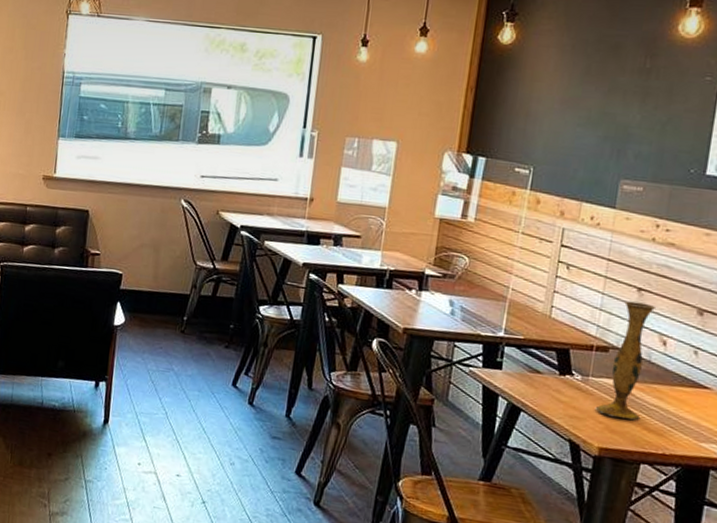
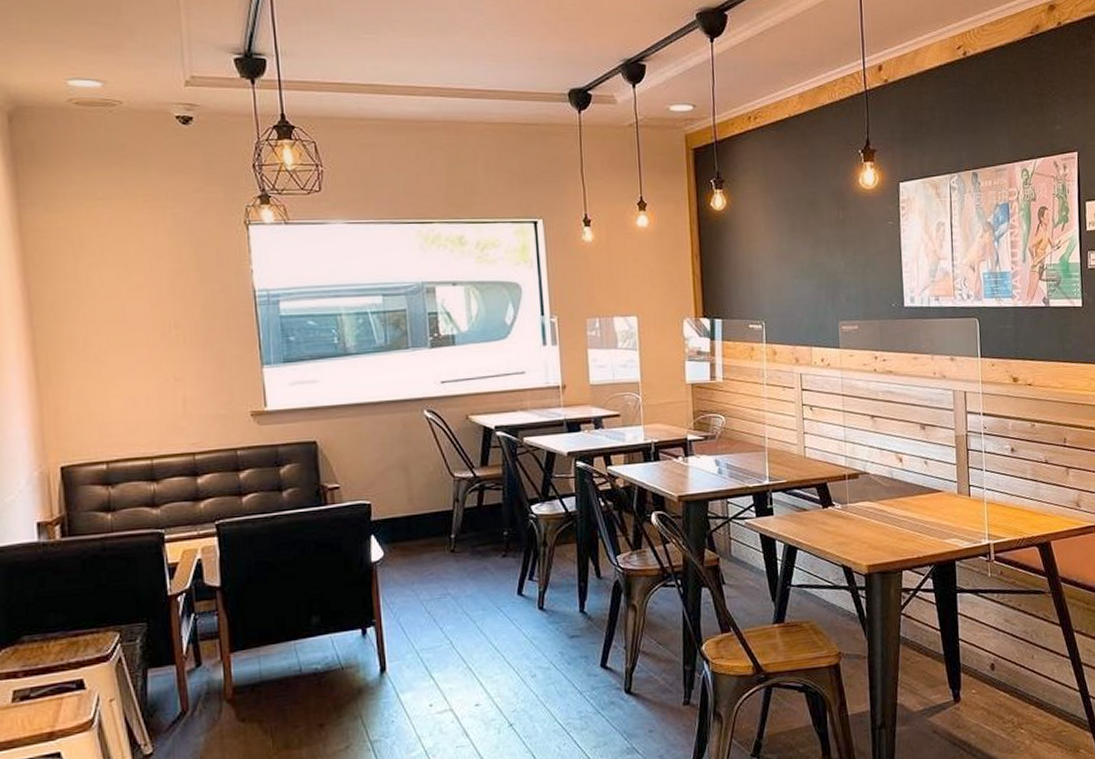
vase: present [595,301,657,421] -> none [857,428,895,535]

